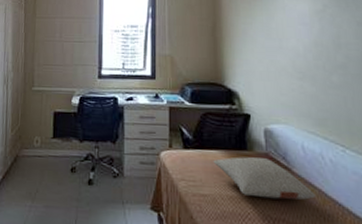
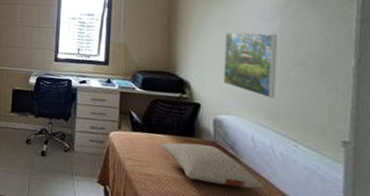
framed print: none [269,38,321,104] -> present [224,31,278,98]

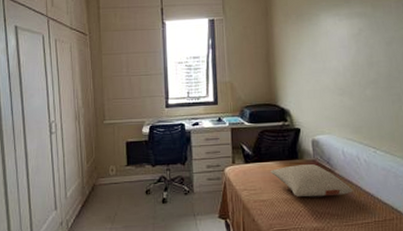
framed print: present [224,31,278,98] -> none [315,59,357,115]

